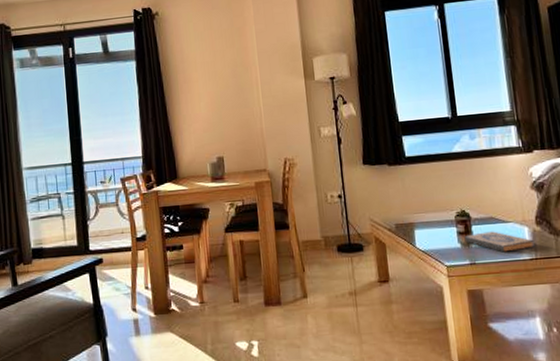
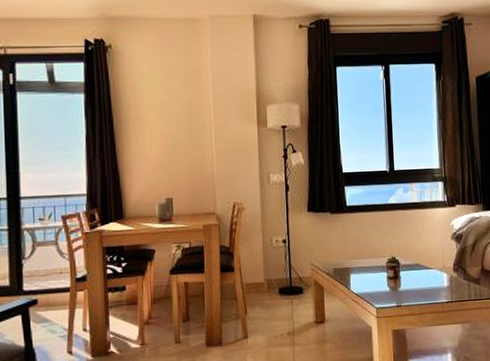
hardback book: present [464,231,535,253] -> none [393,276,451,296]

